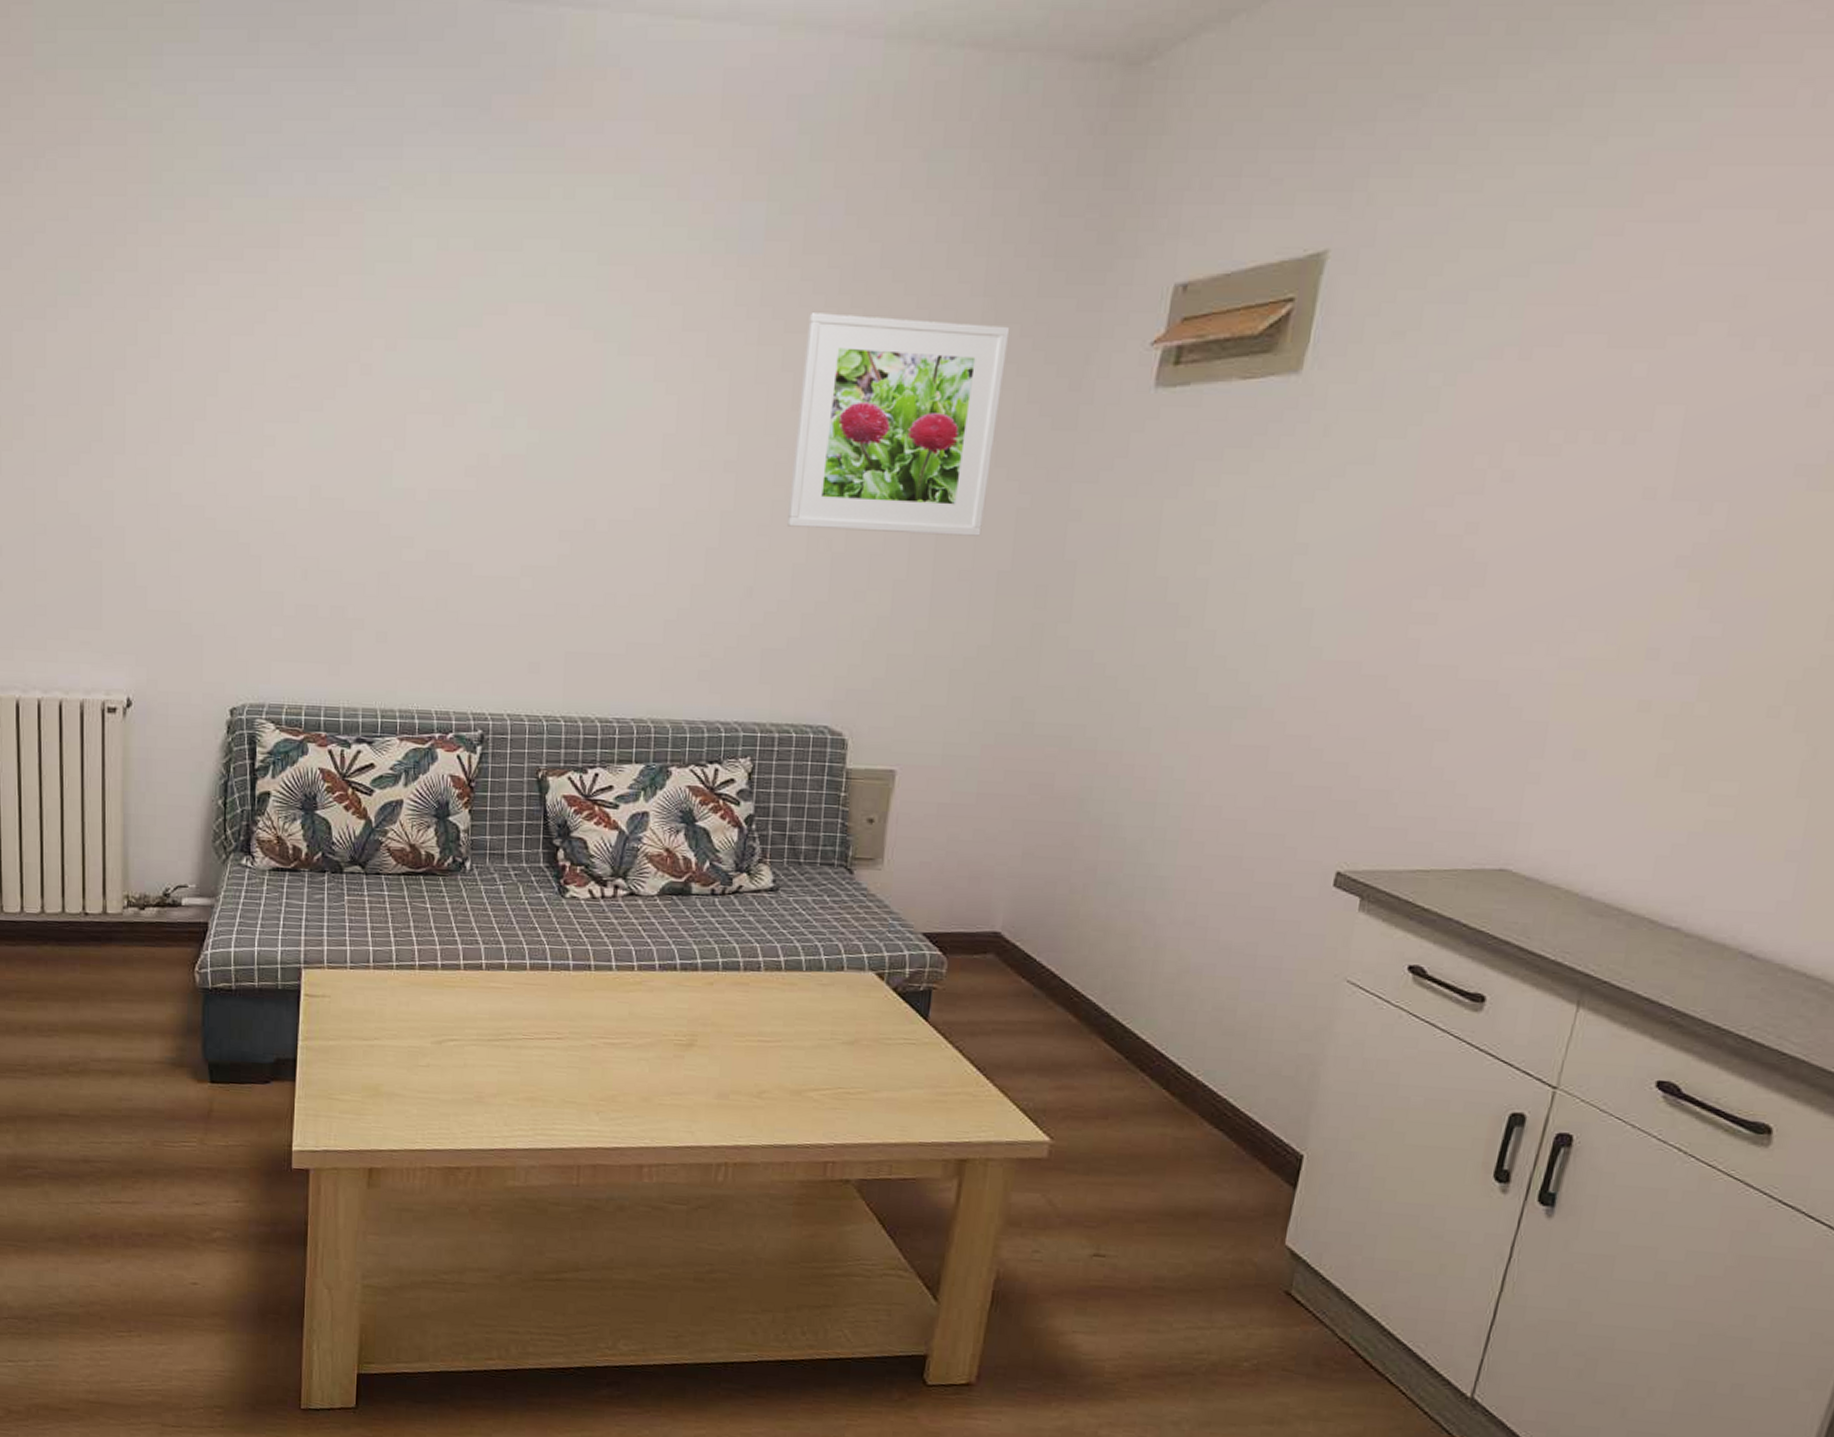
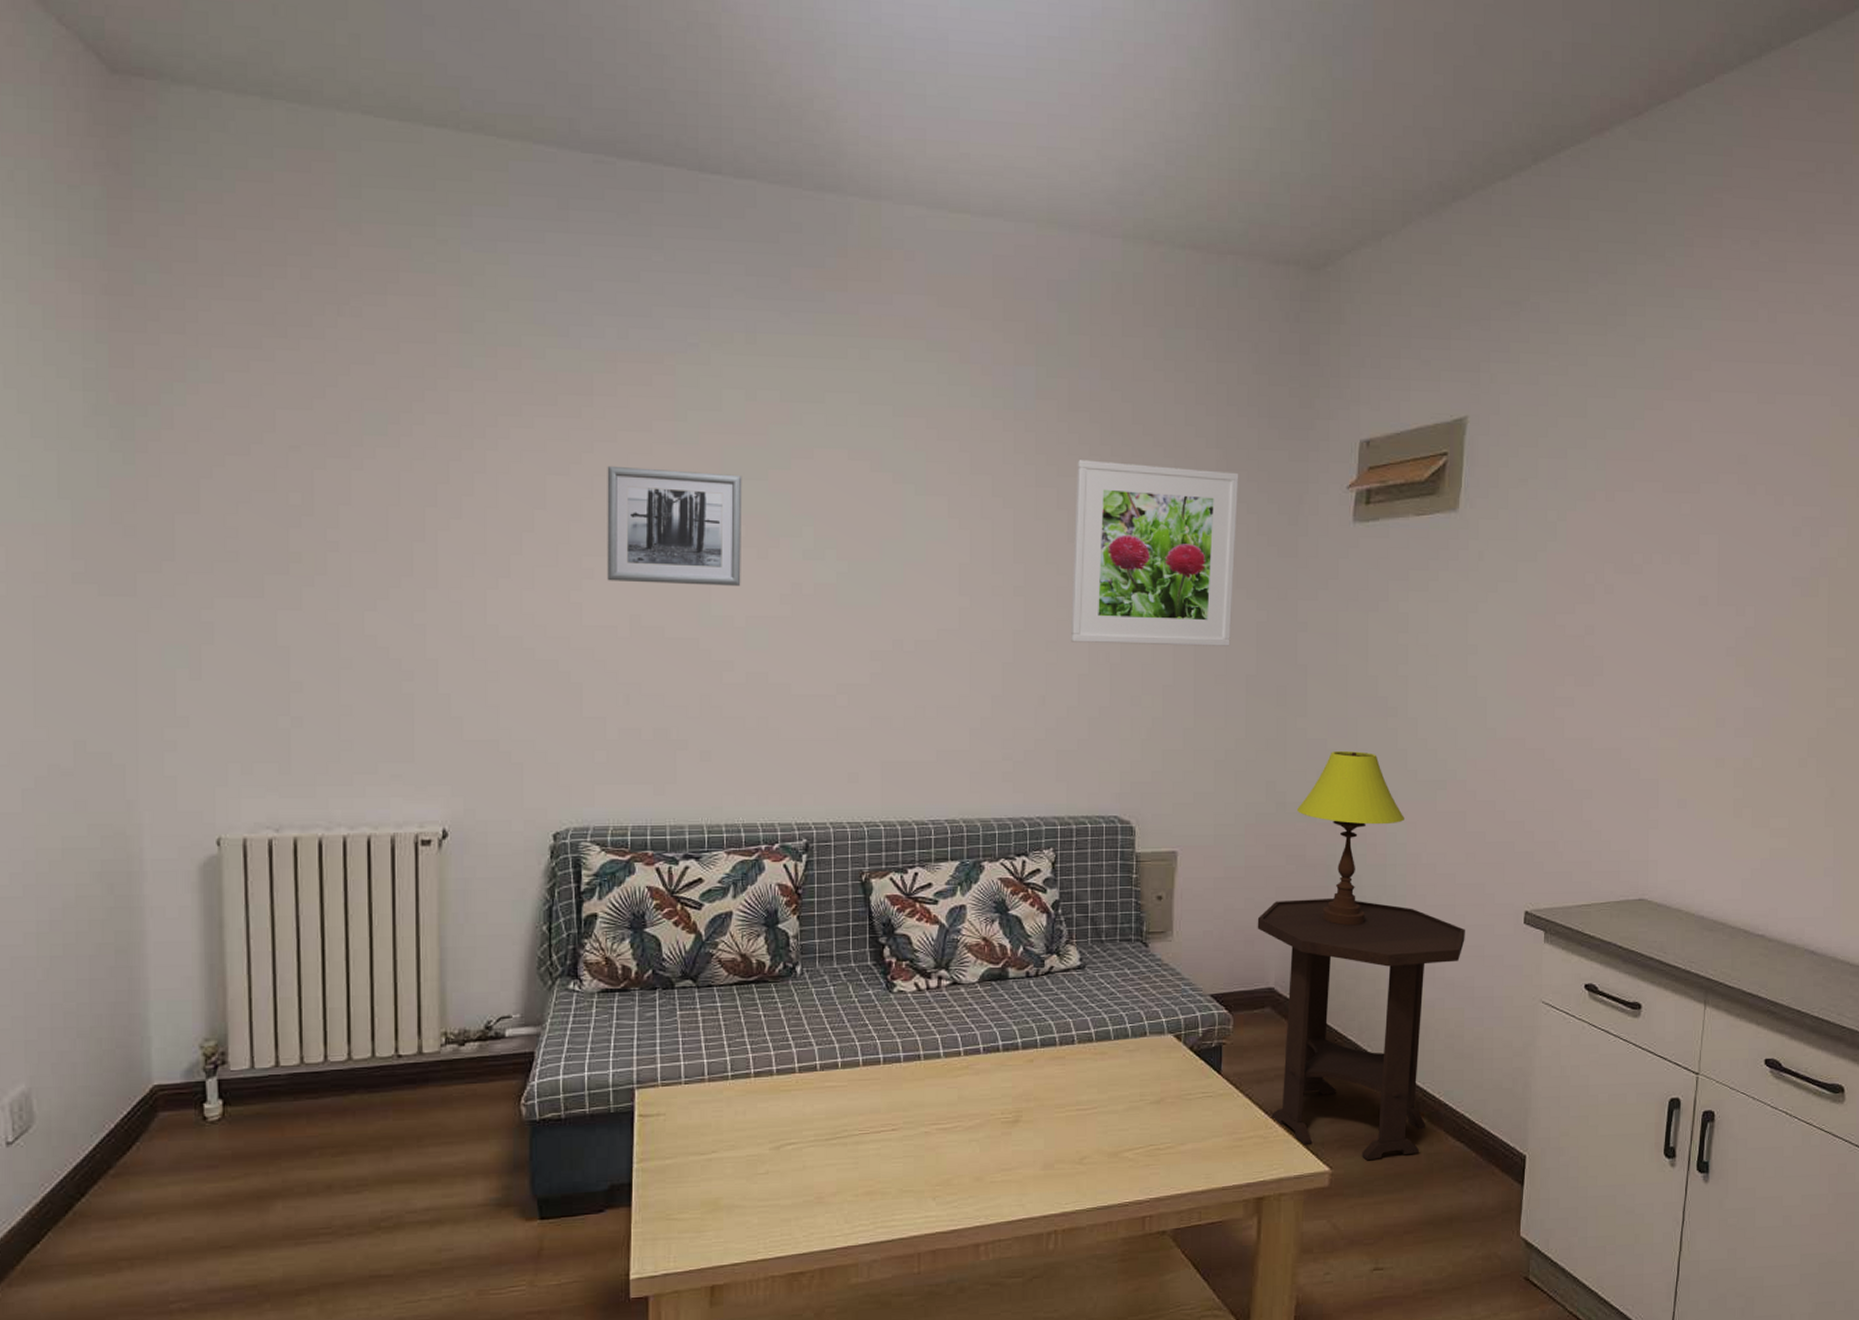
wall art: none [289,324,430,456] -> present [607,465,742,586]
side table: none [984,835,1253,1136] -> present [1257,897,1465,1160]
table lamp: none [1047,666,1186,871] -> present [1296,751,1404,926]

